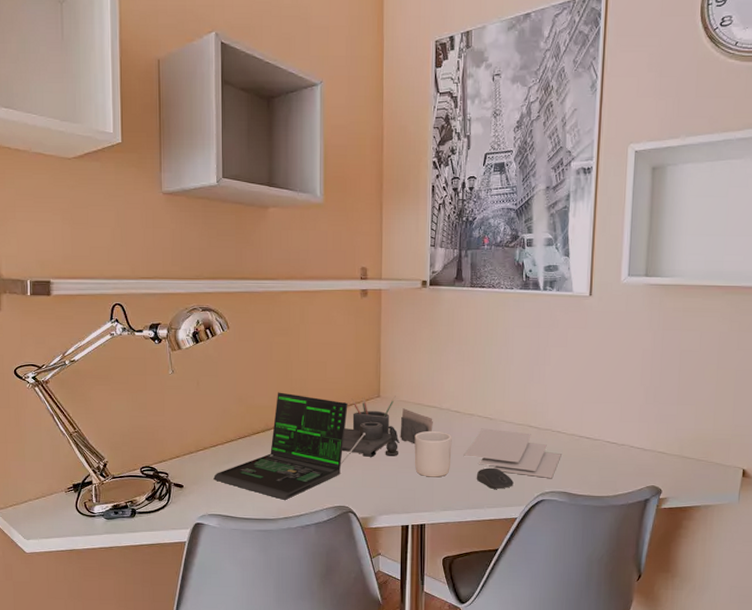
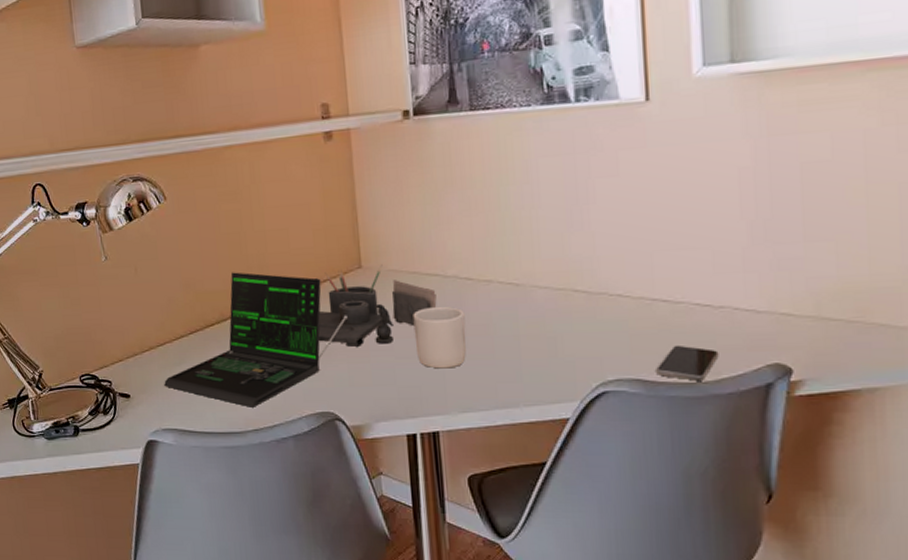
papers: present [463,428,562,478] -> none [482,298,627,361]
computer mouse: present [476,467,514,489] -> none [504,351,559,380]
mobile phone: none [577,469,618,495] -> present [656,344,719,381]

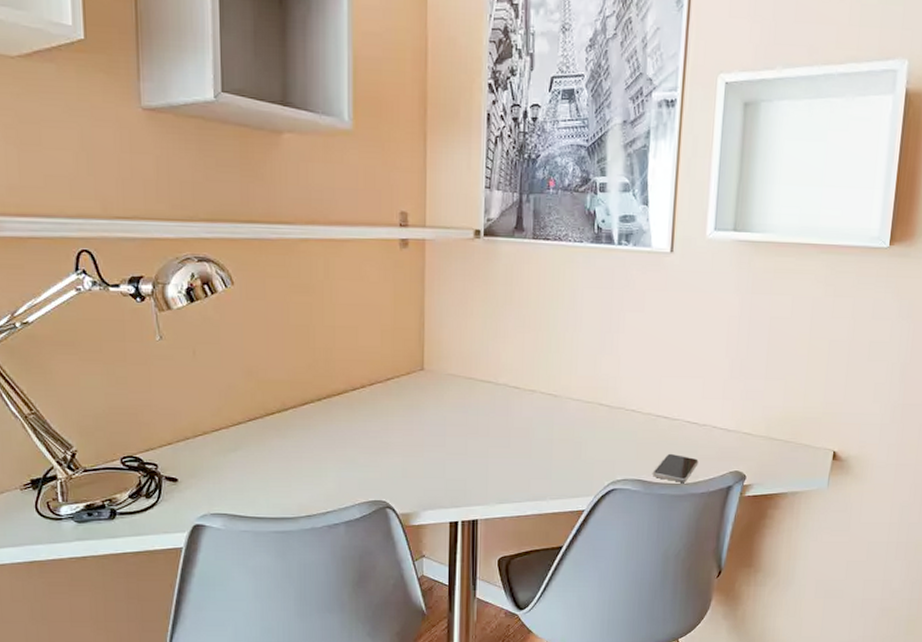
laptop: present [164,272,348,407] -> none [216,364,407,494]
desk organizer: present [316,264,437,347] -> none [377,368,488,442]
mug: present [413,306,466,369] -> none [465,410,510,465]

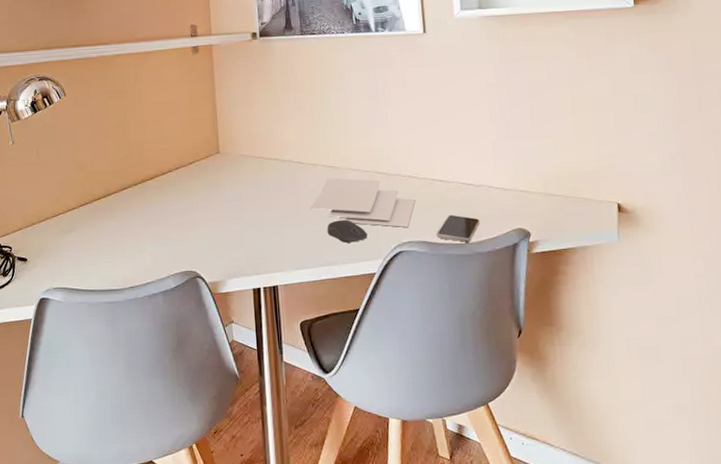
papers: none [523,407,636,464] -> present [311,178,416,227]
computer mouse: none [538,453,581,477] -> present [327,219,368,243]

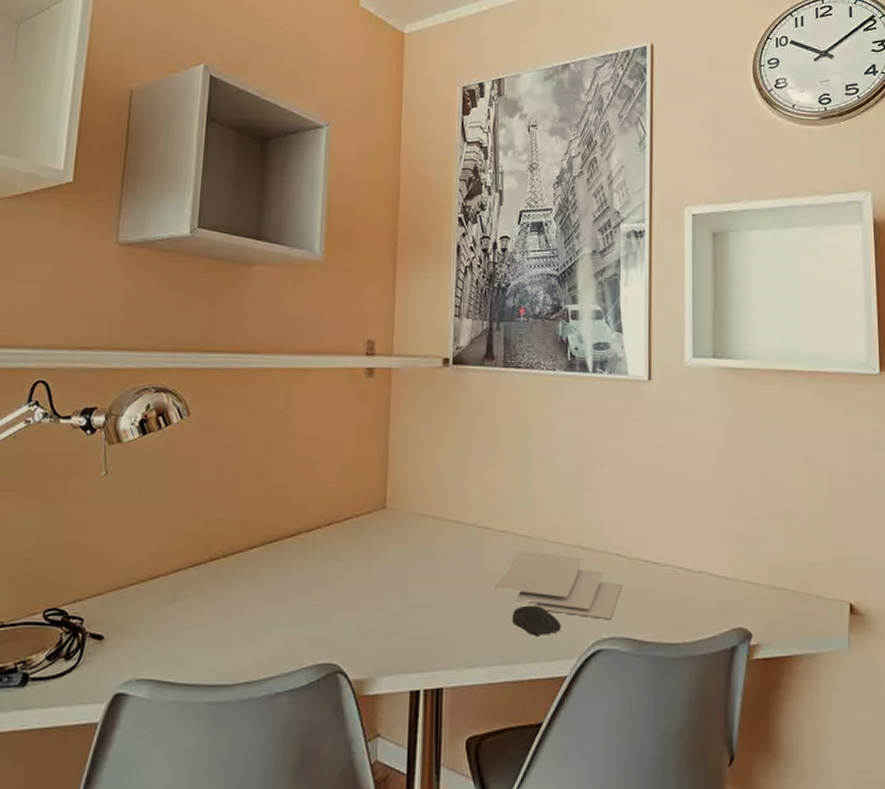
mobile phone: present [437,214,480,242] -> none [644,606,696,642]

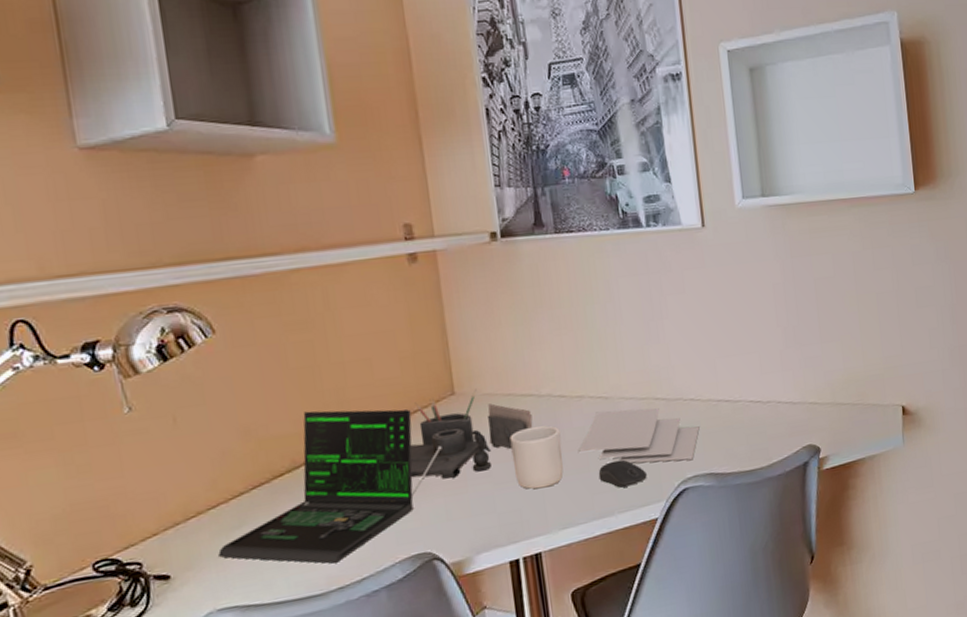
laptop: none [148,501,365,656] -> present [218,409,442,564]
desk organizer: none [332,506,455,592] -> present [406,389,533,479]
mug: none [429,554,480,620] -> present [509,425,564,489]

